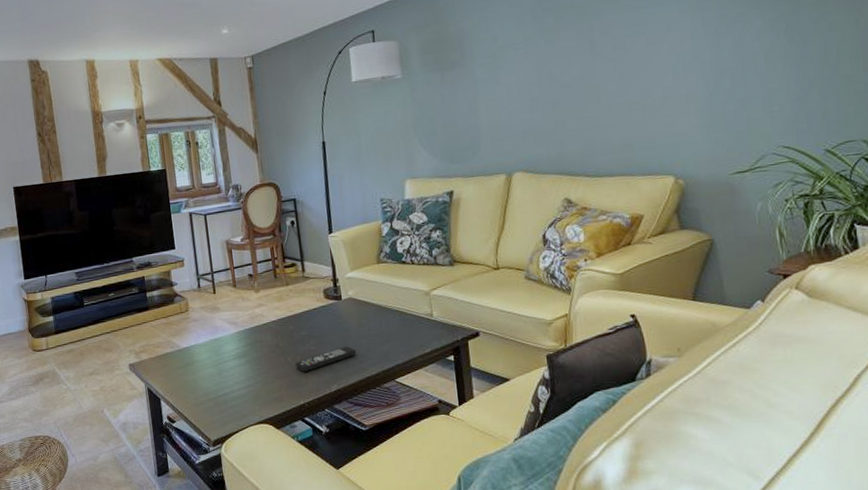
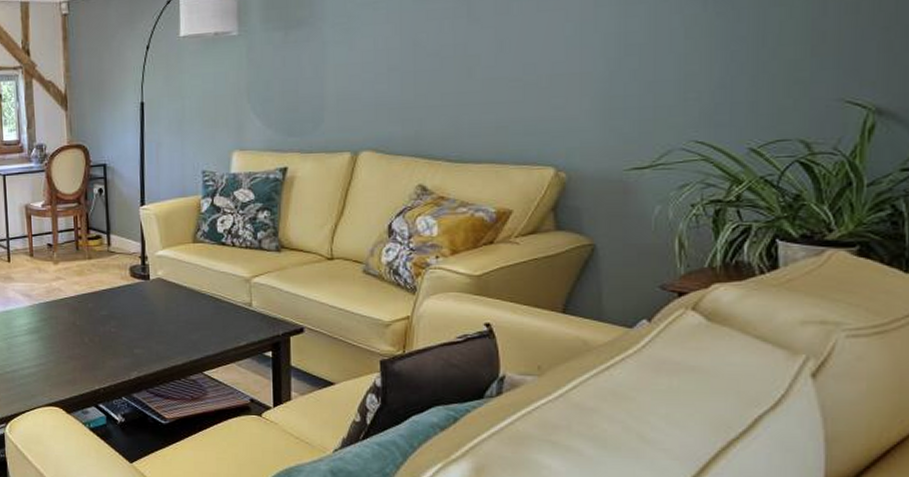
remote control: present [295,347,357,372] -> none [92,331,162,354]

